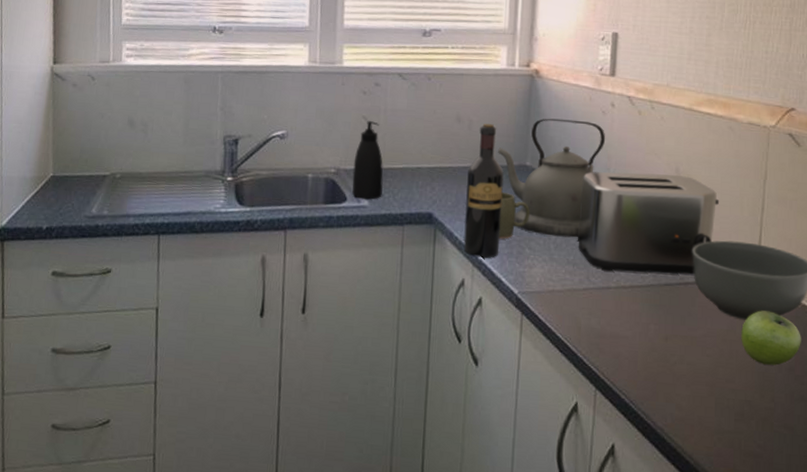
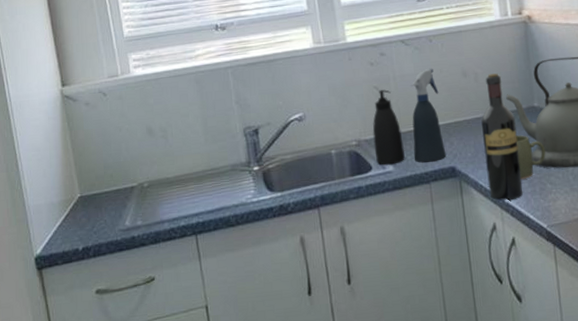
spray bottle: none [391,107,429,204] -> present [411,68,447,162]

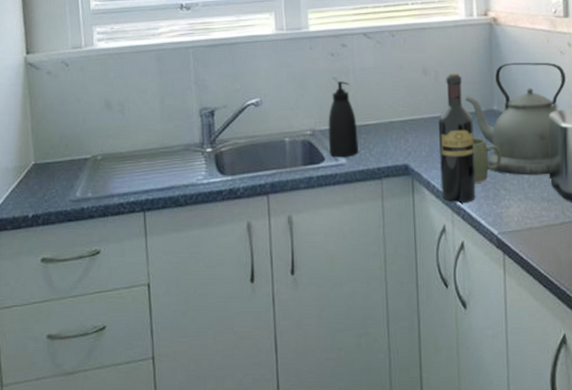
spray bottle: present [411,68,447,162] -> none [367,63,401,158]

